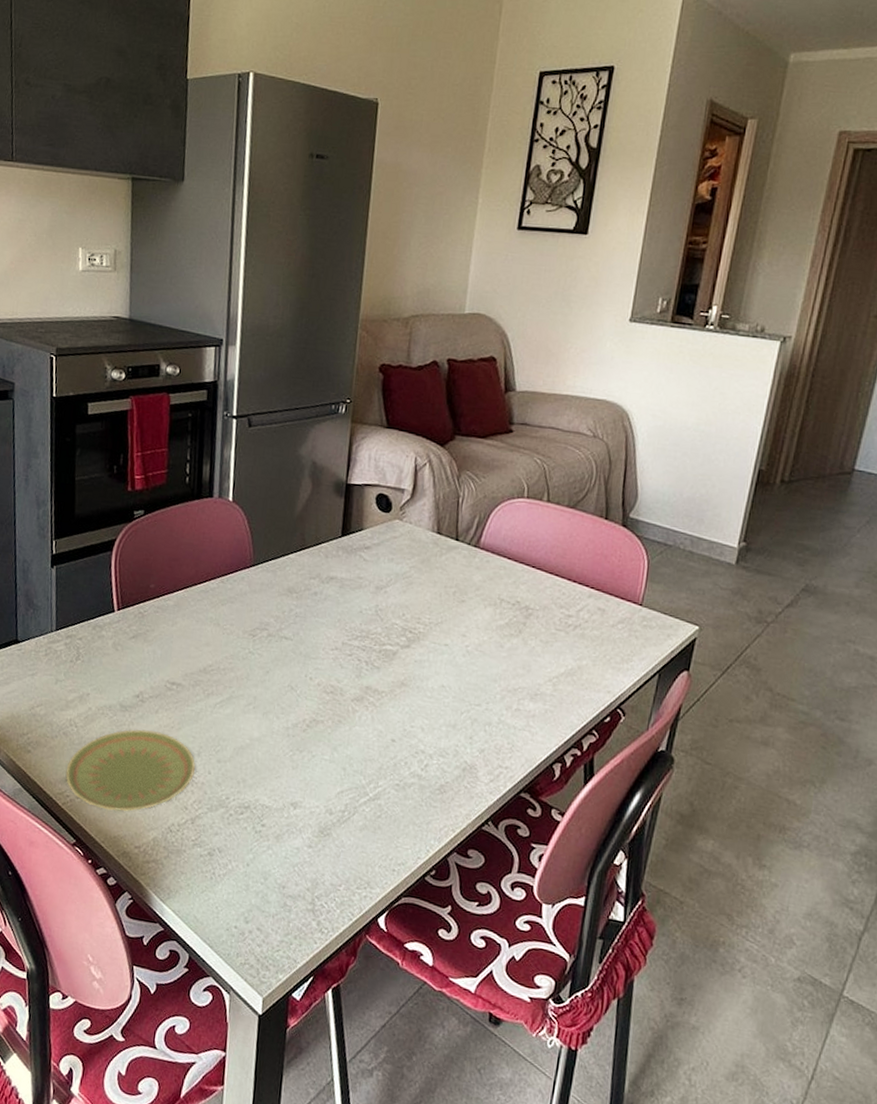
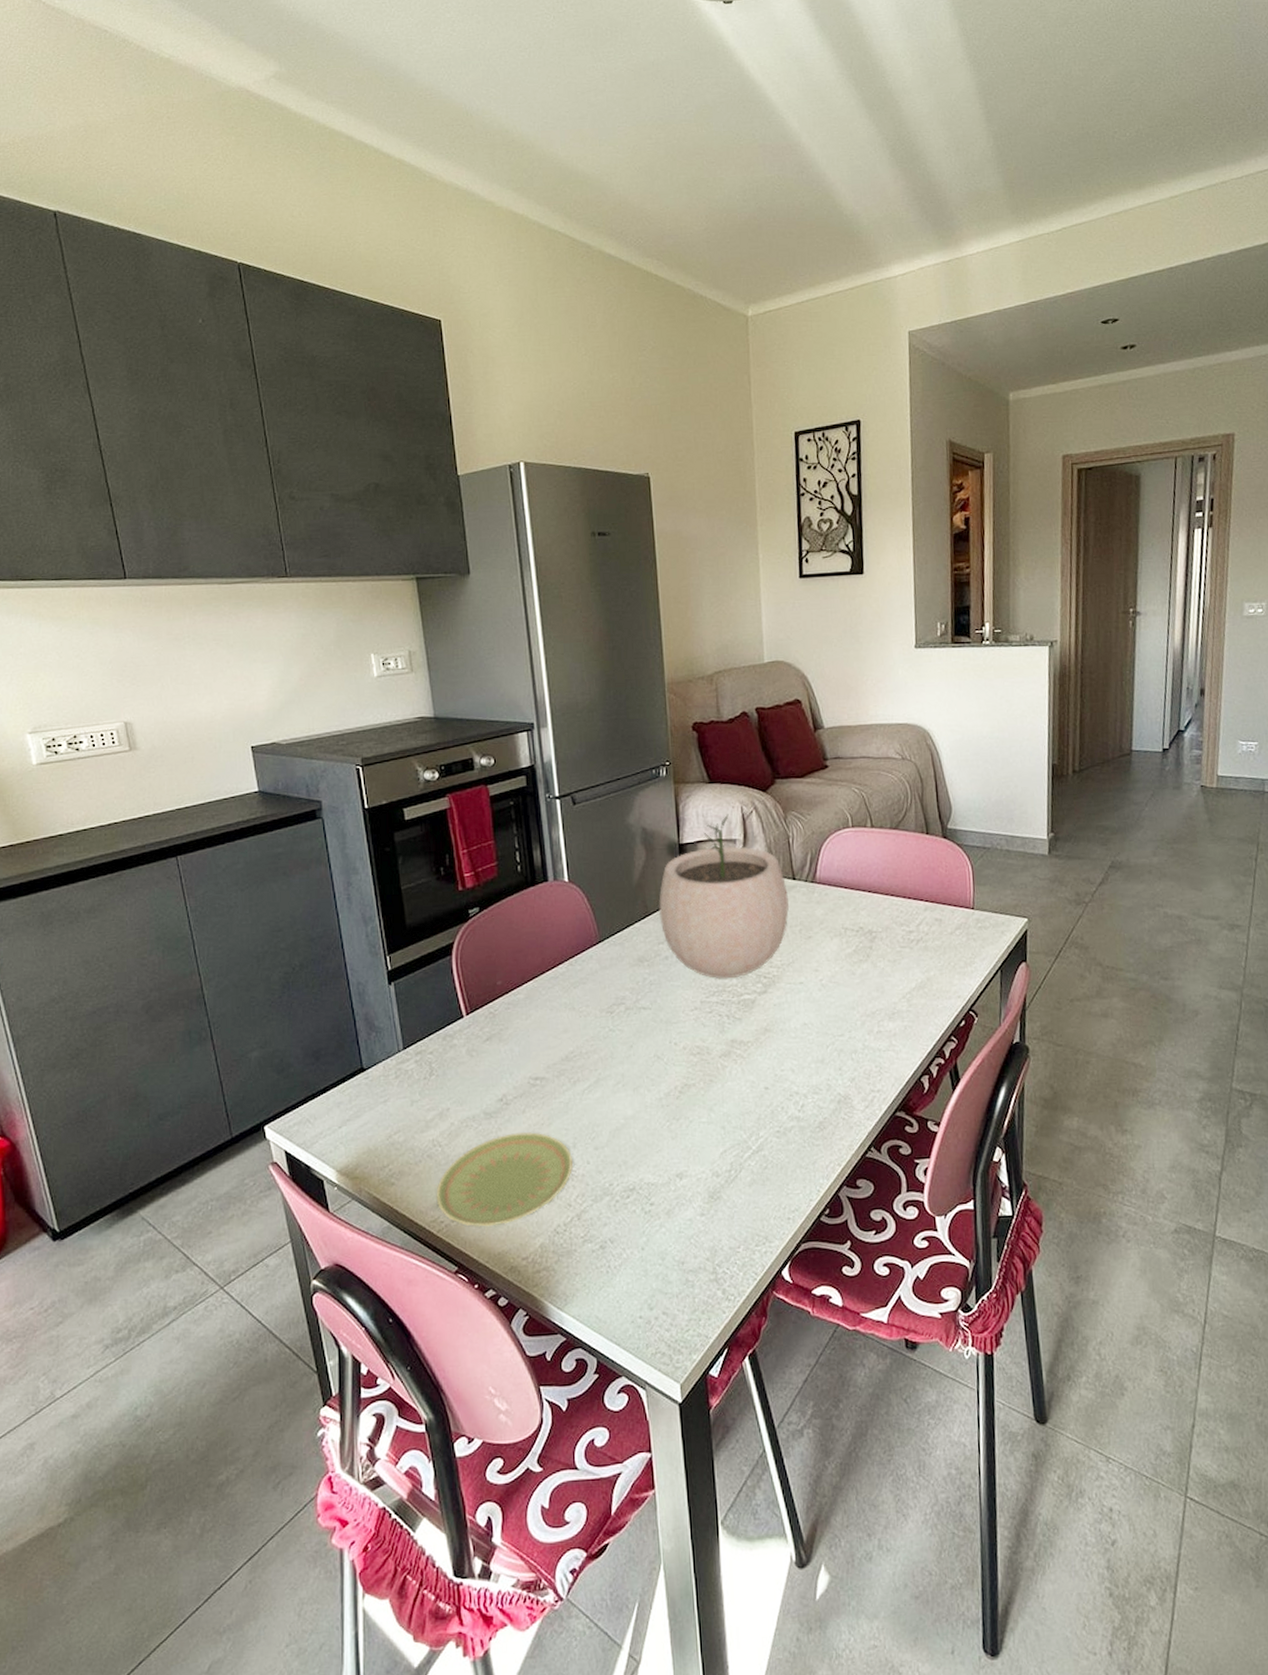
plant pot: none [315,462,448,627] -> present [659,814,790,980]

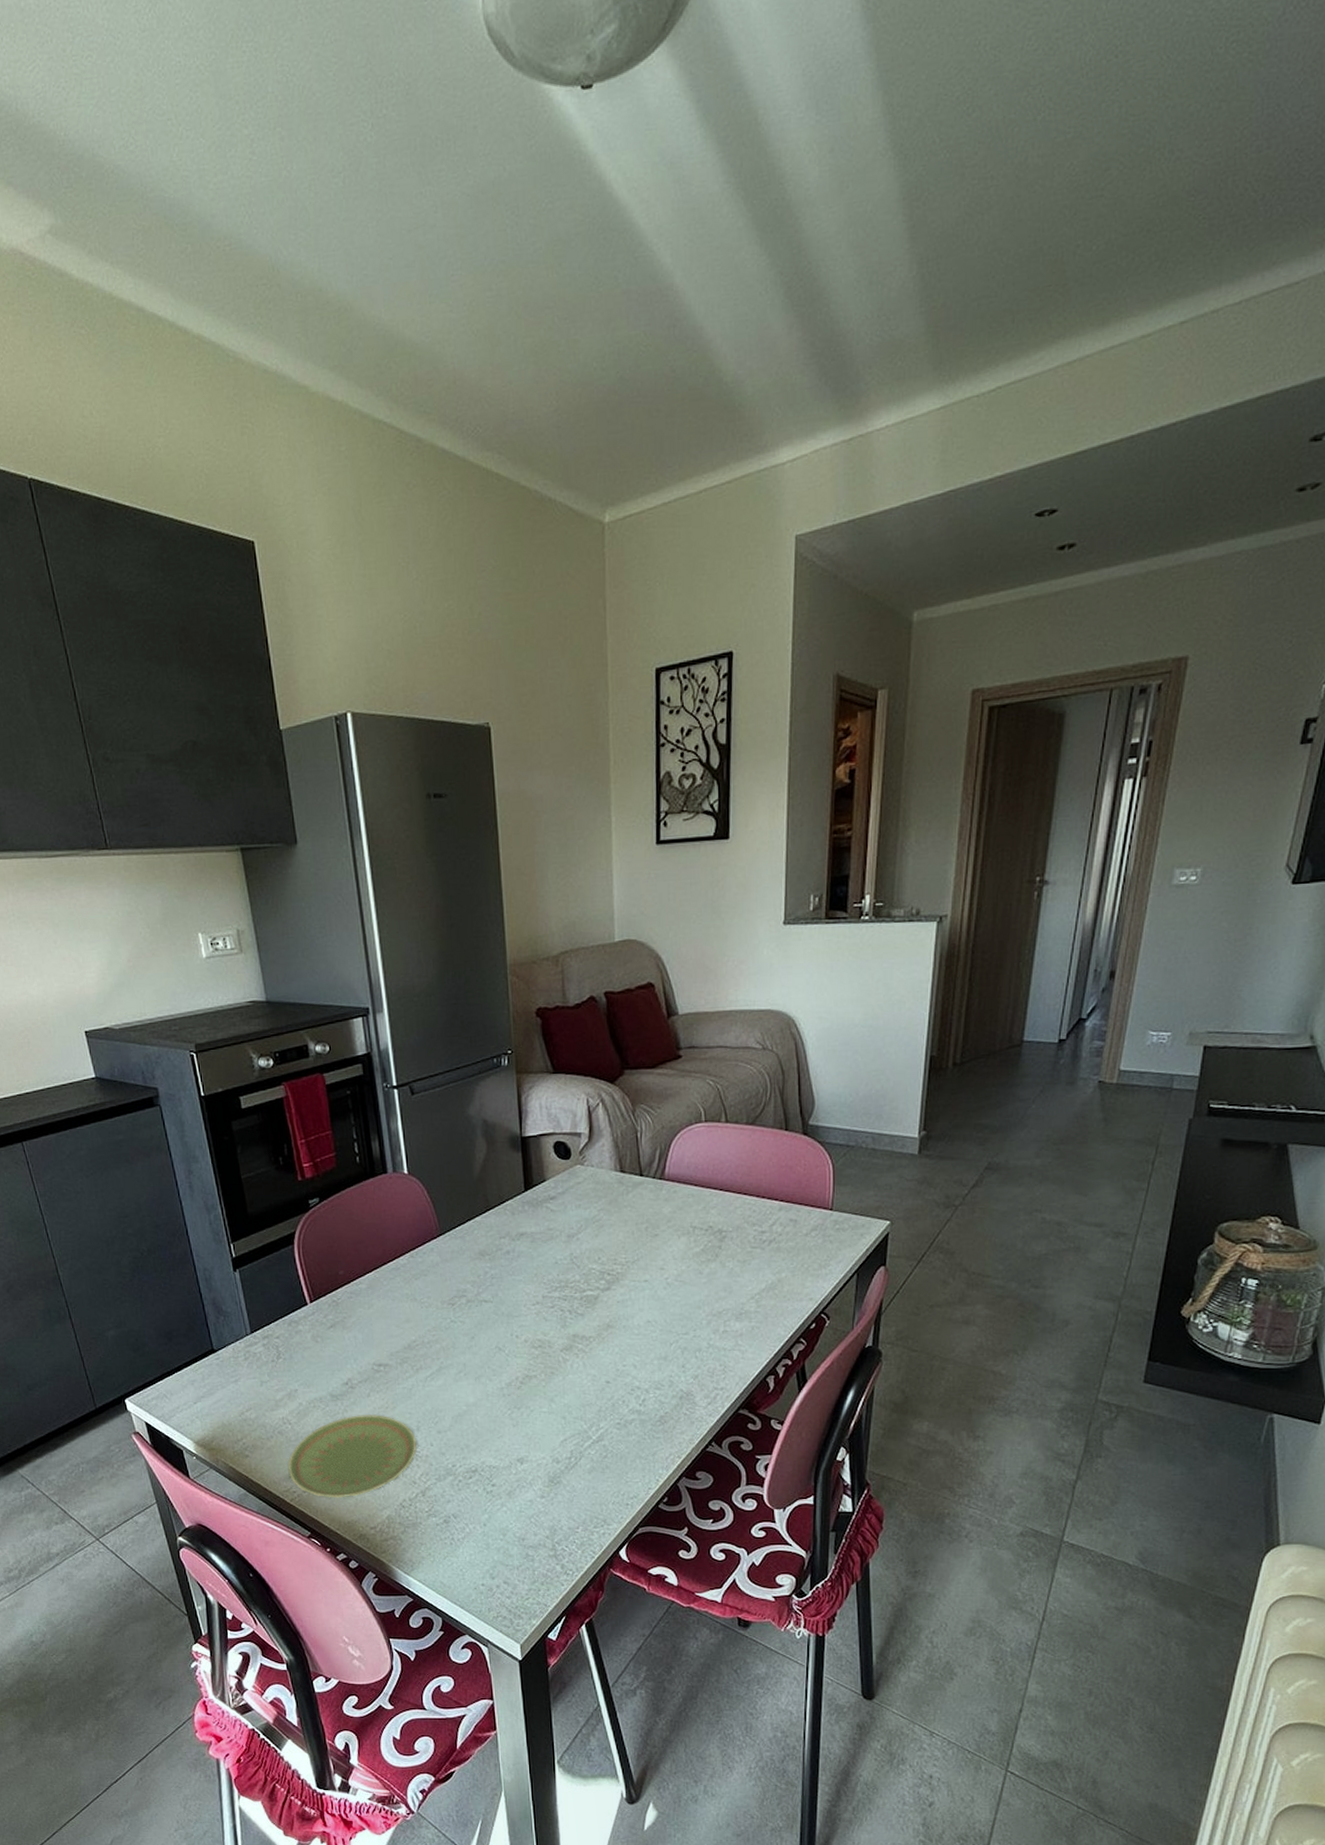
plant pot: present [659,814,790,980] -> none [500,1106,636,1275]

